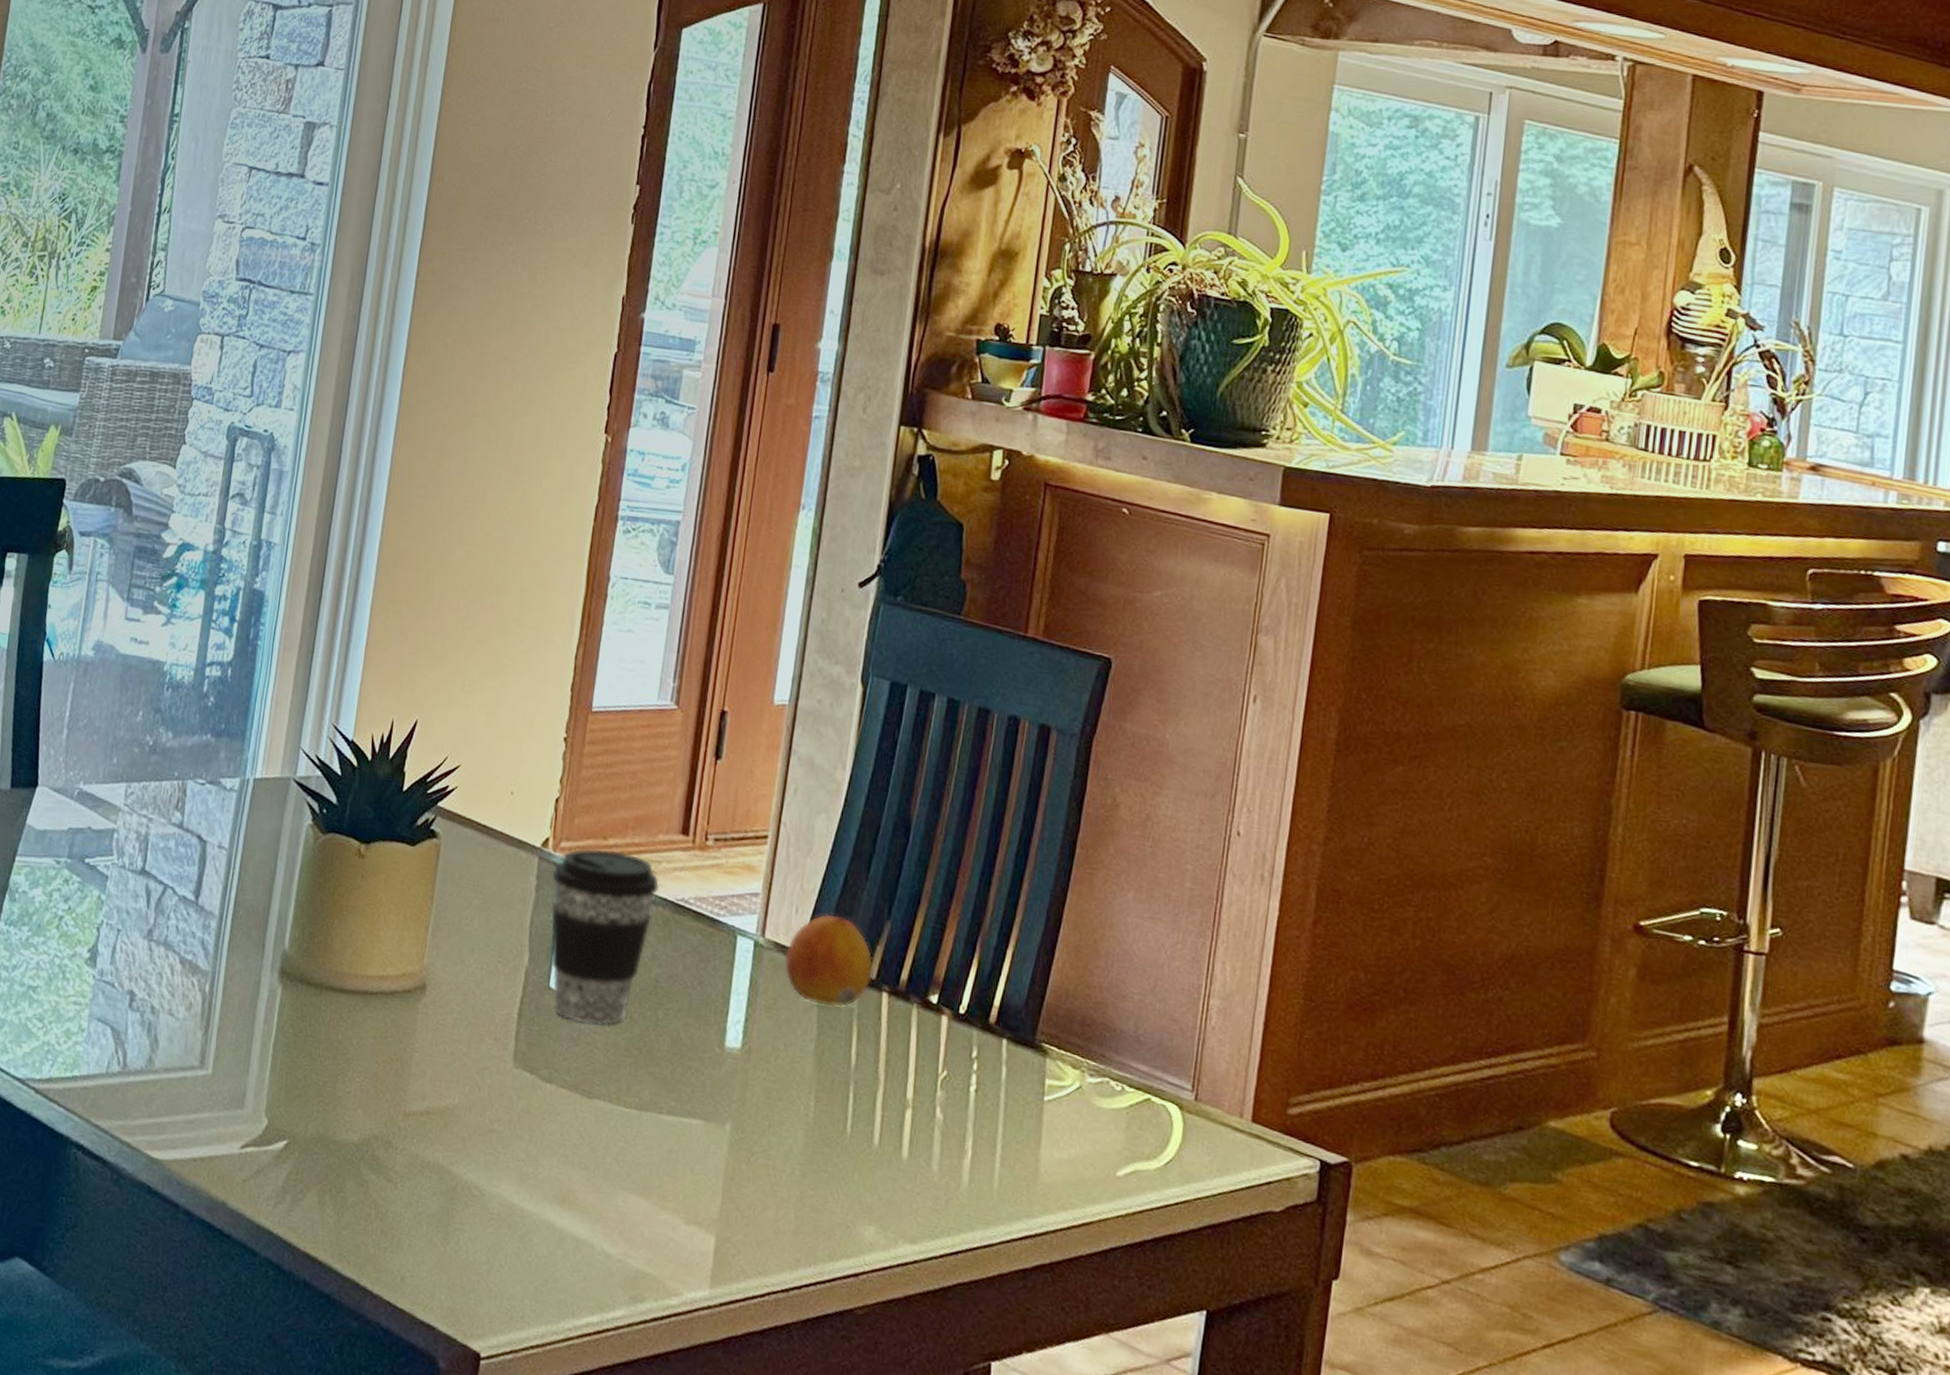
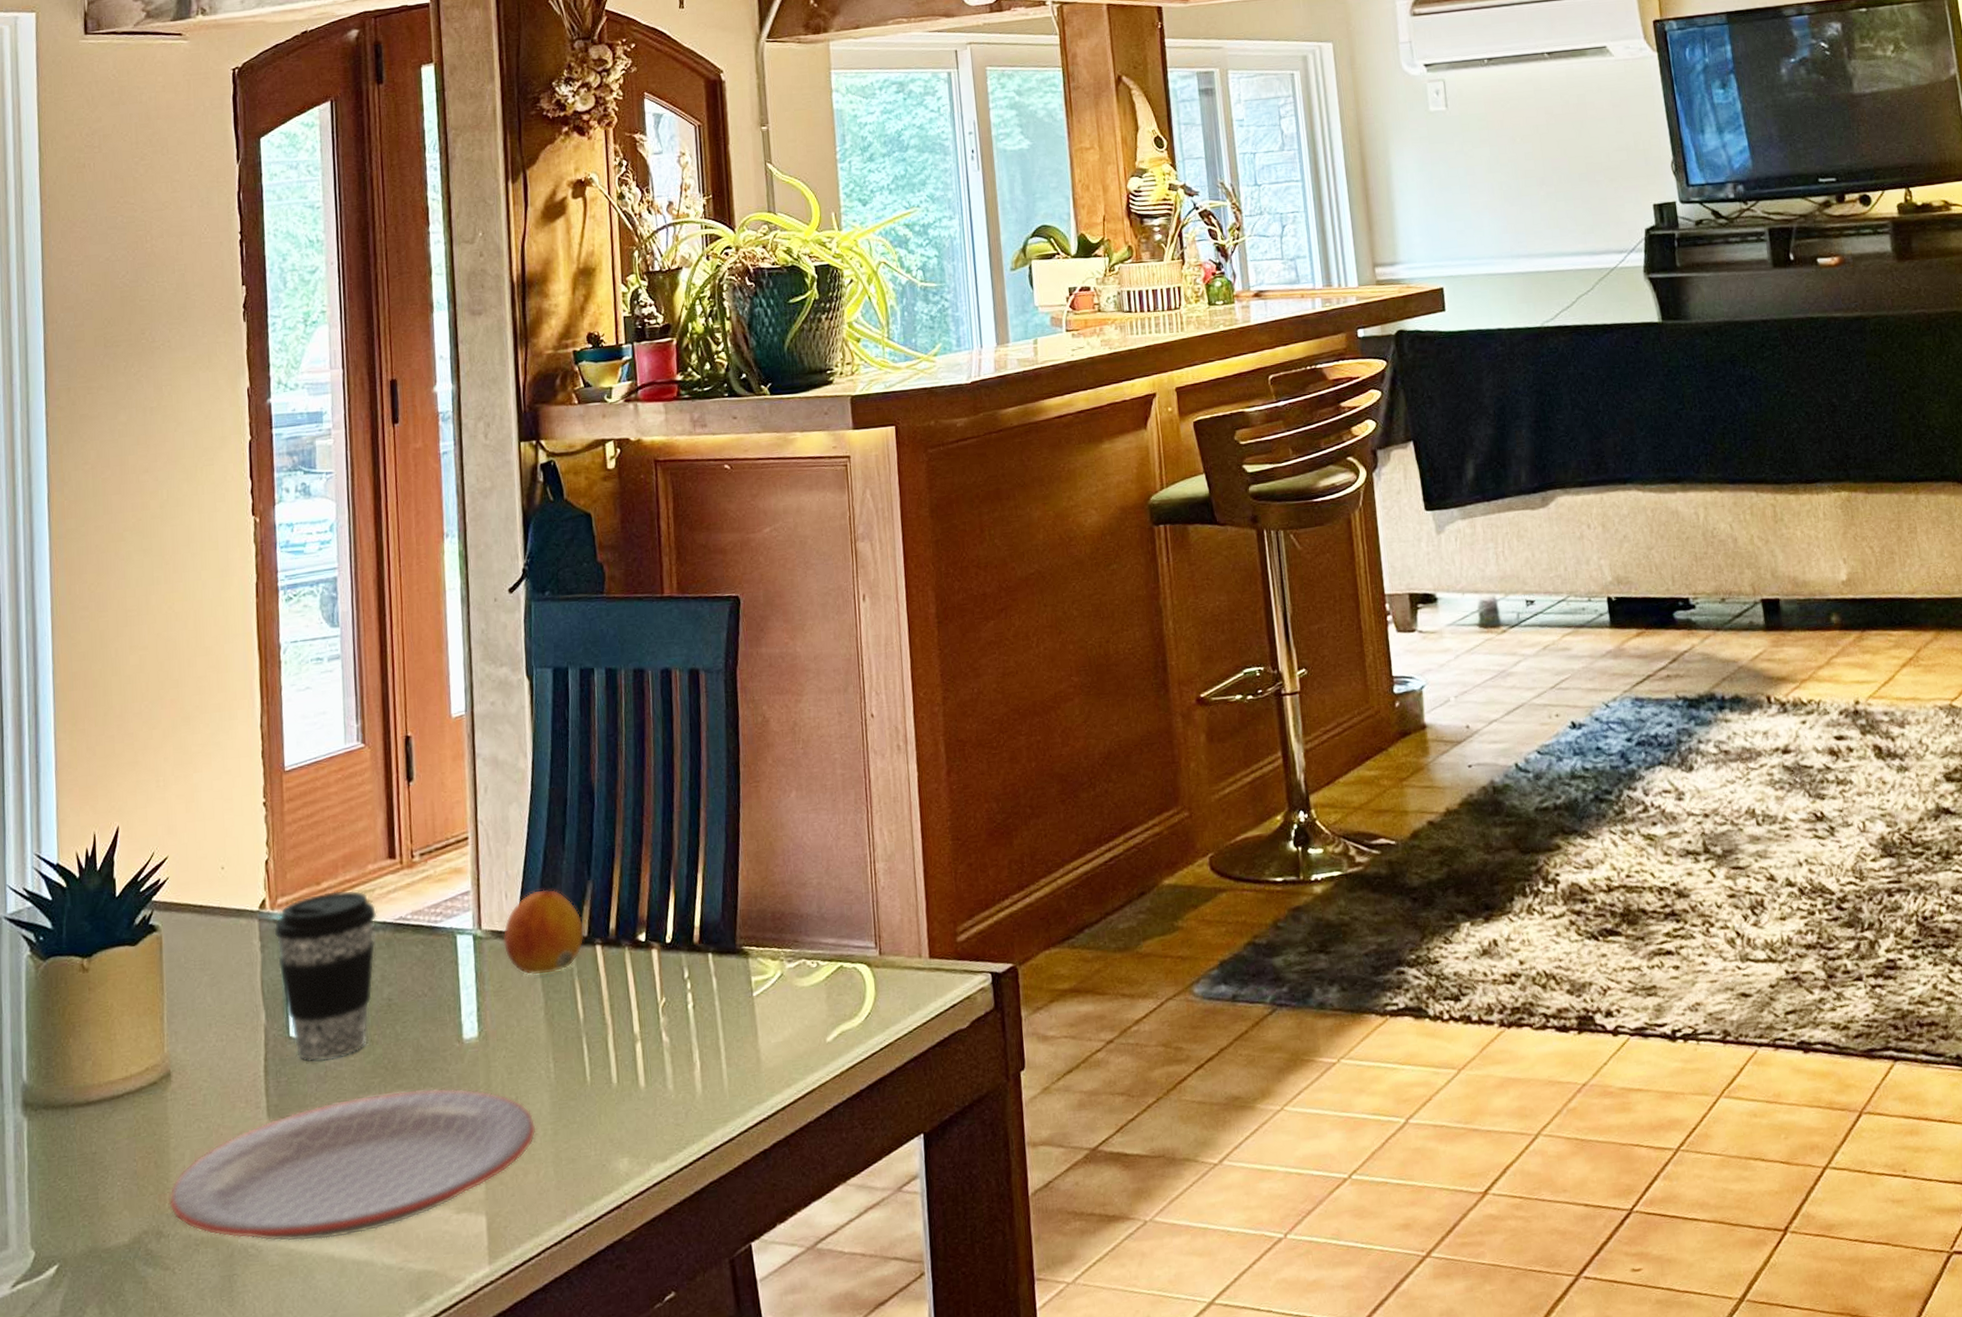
plate: none [402,1066,784,1214] -> present [169,1088,536,1241]

